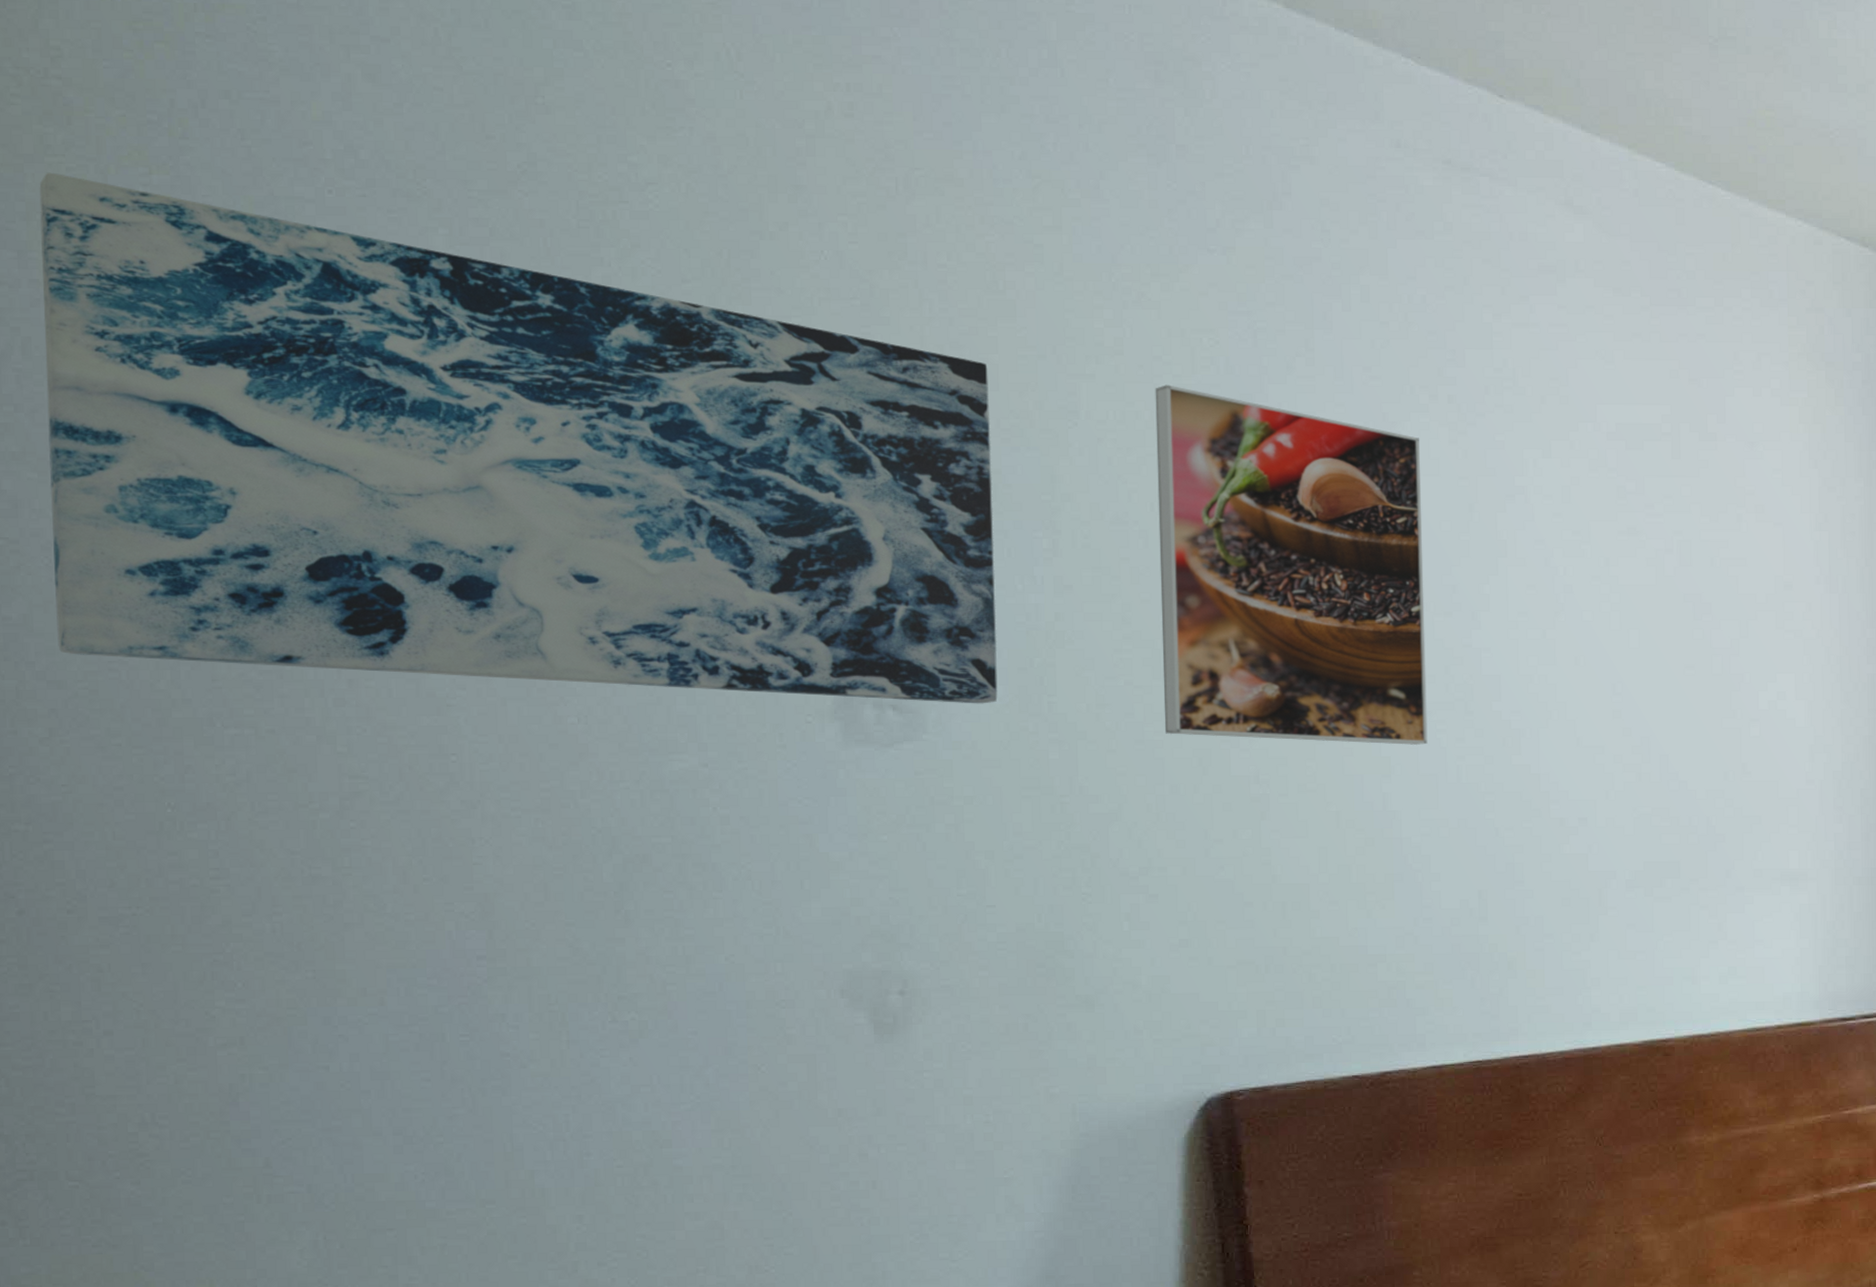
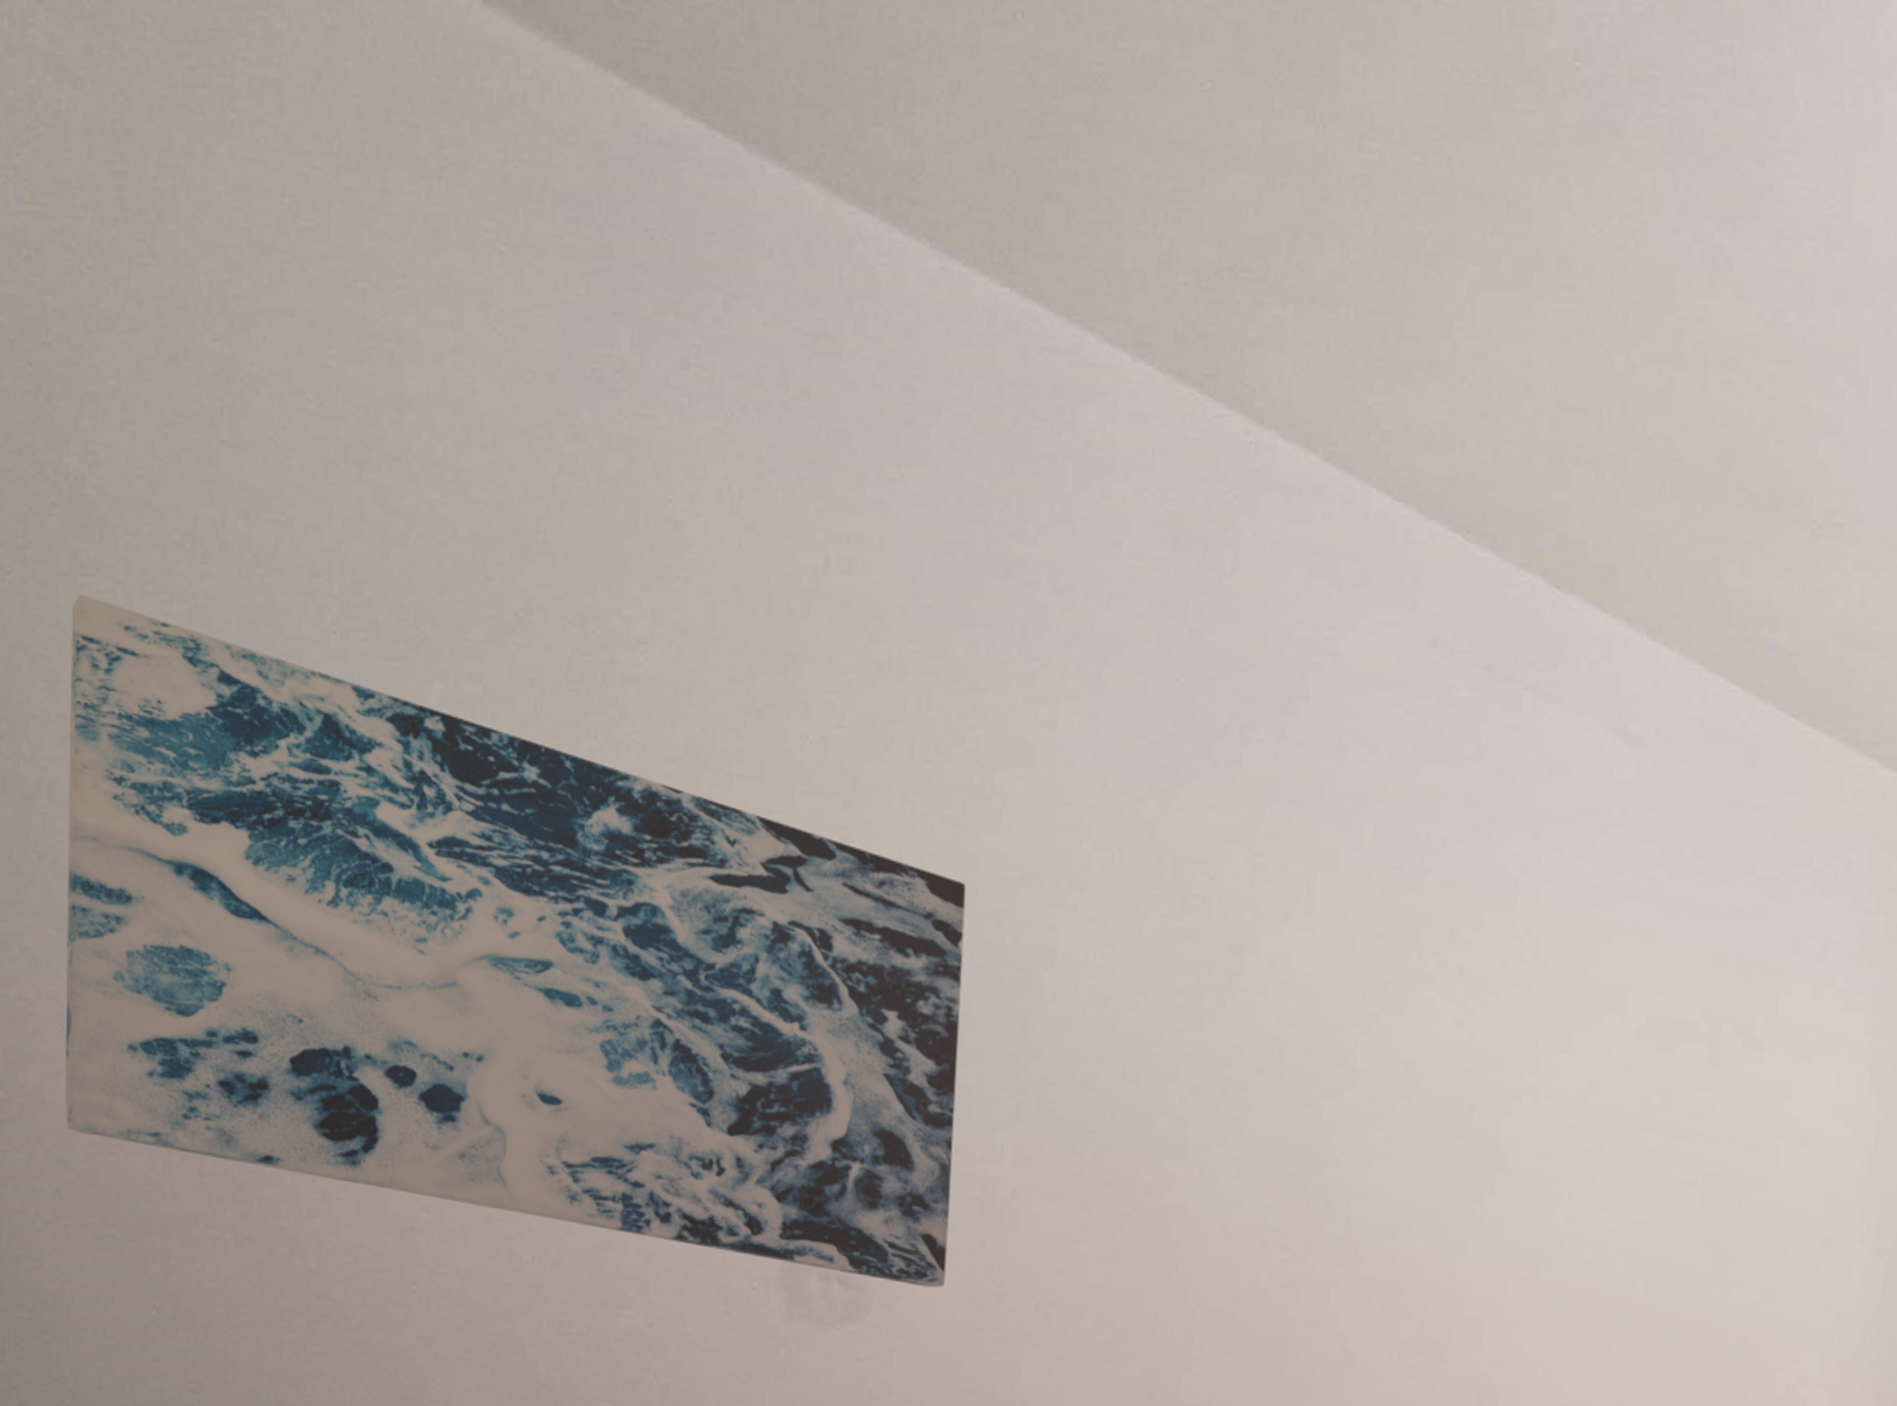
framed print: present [1155,385,1428,745] -> none [1114,925,1422,1392]

